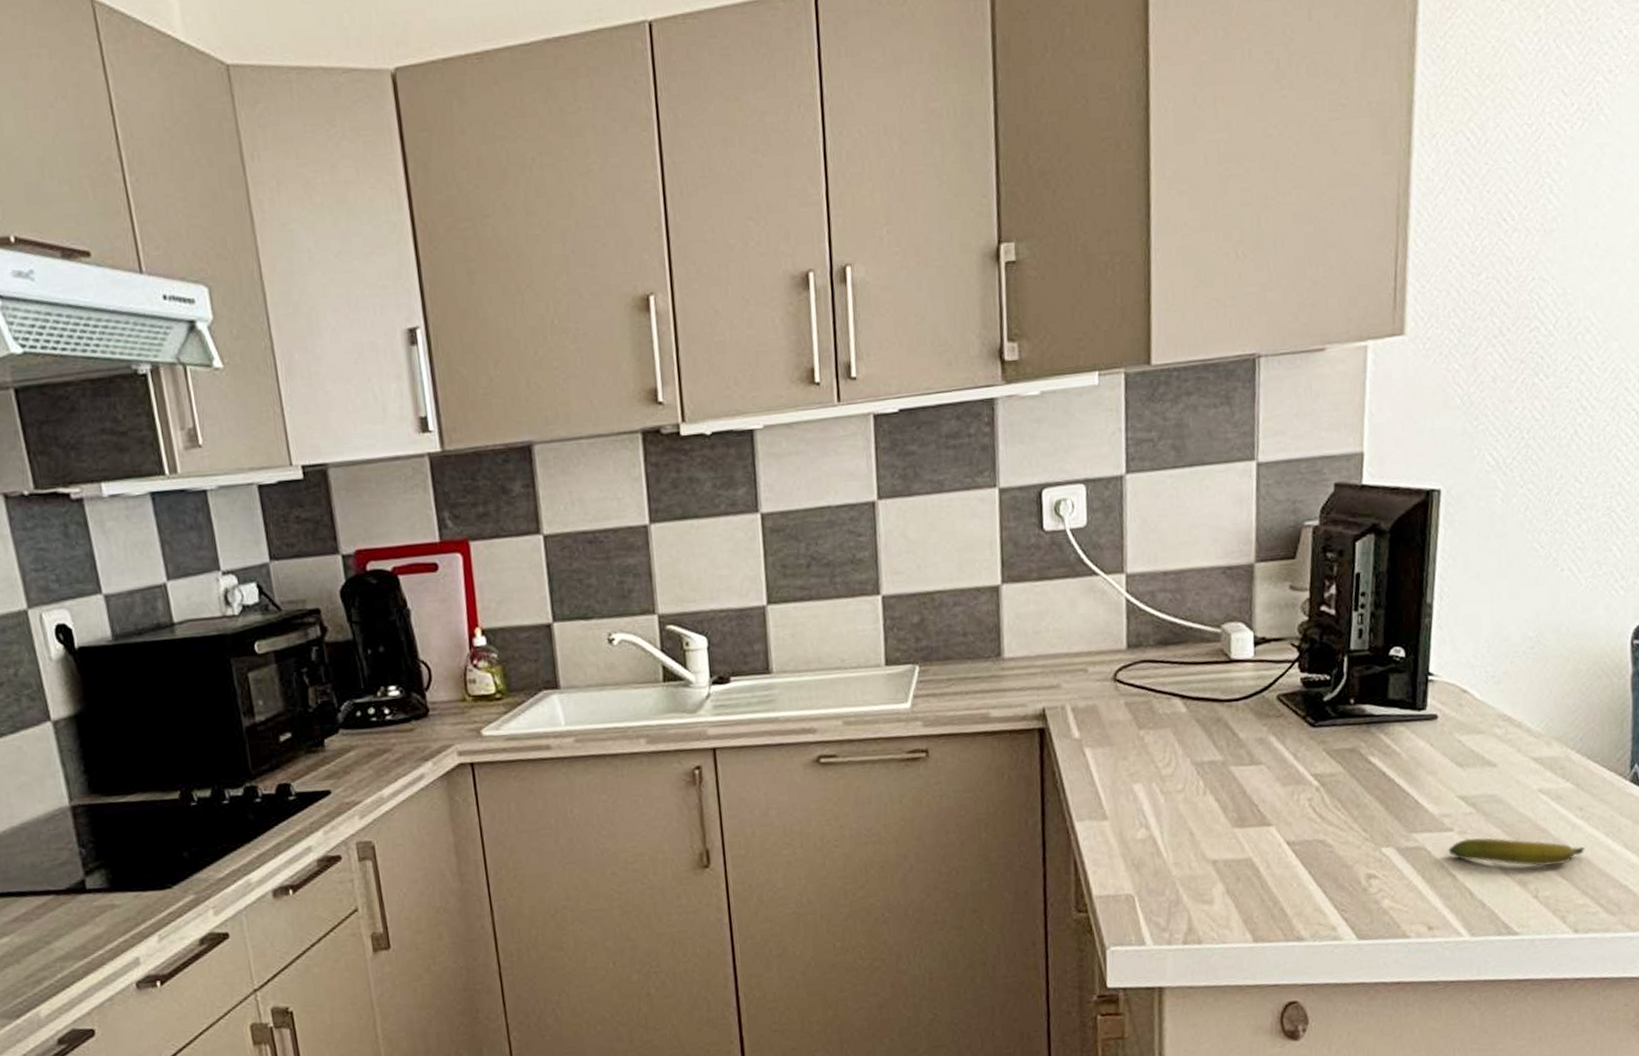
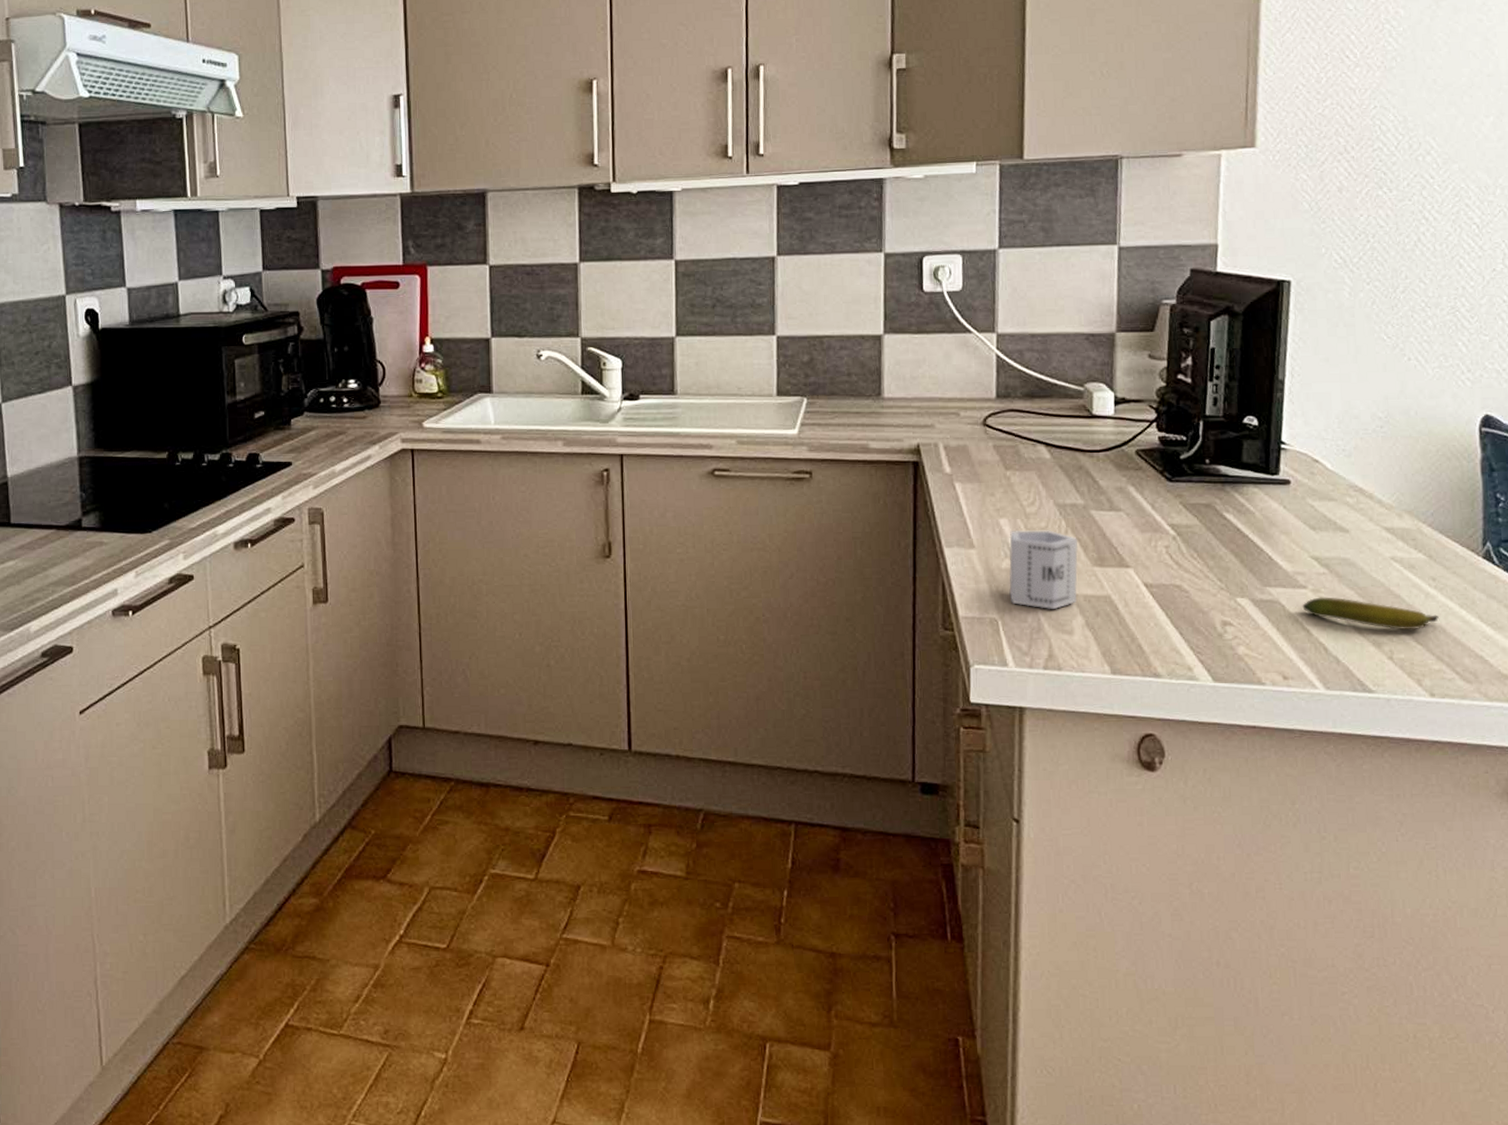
cup: none [1144,792,1218,879] -> present [1008,530,1078,609]

